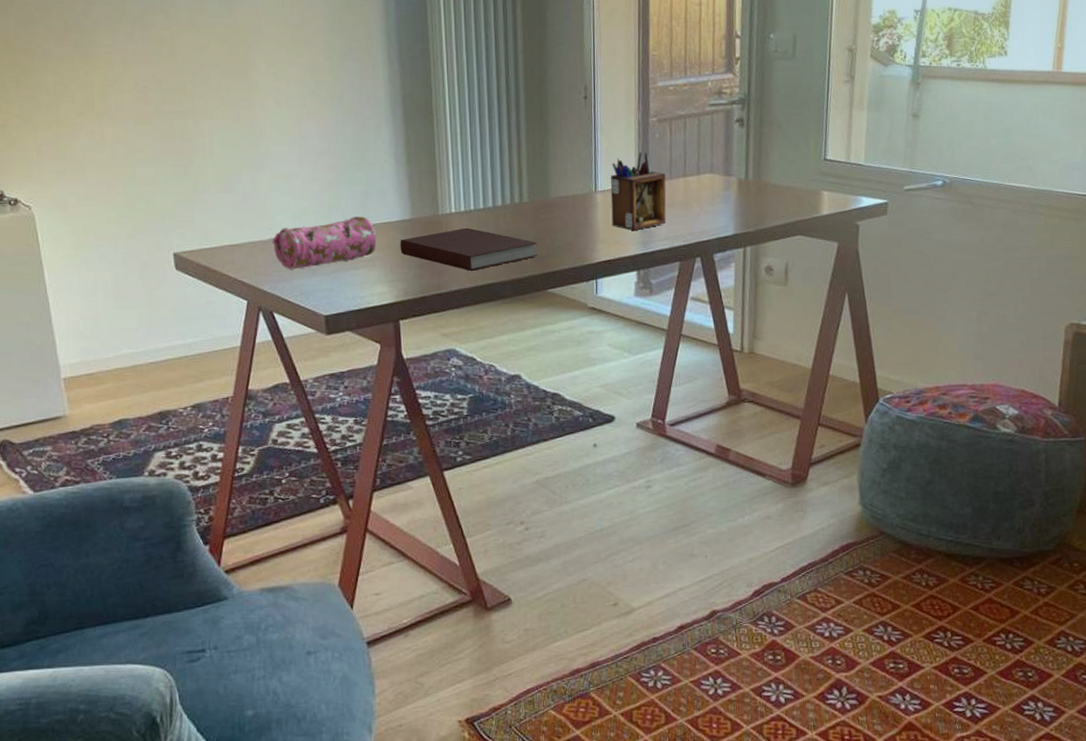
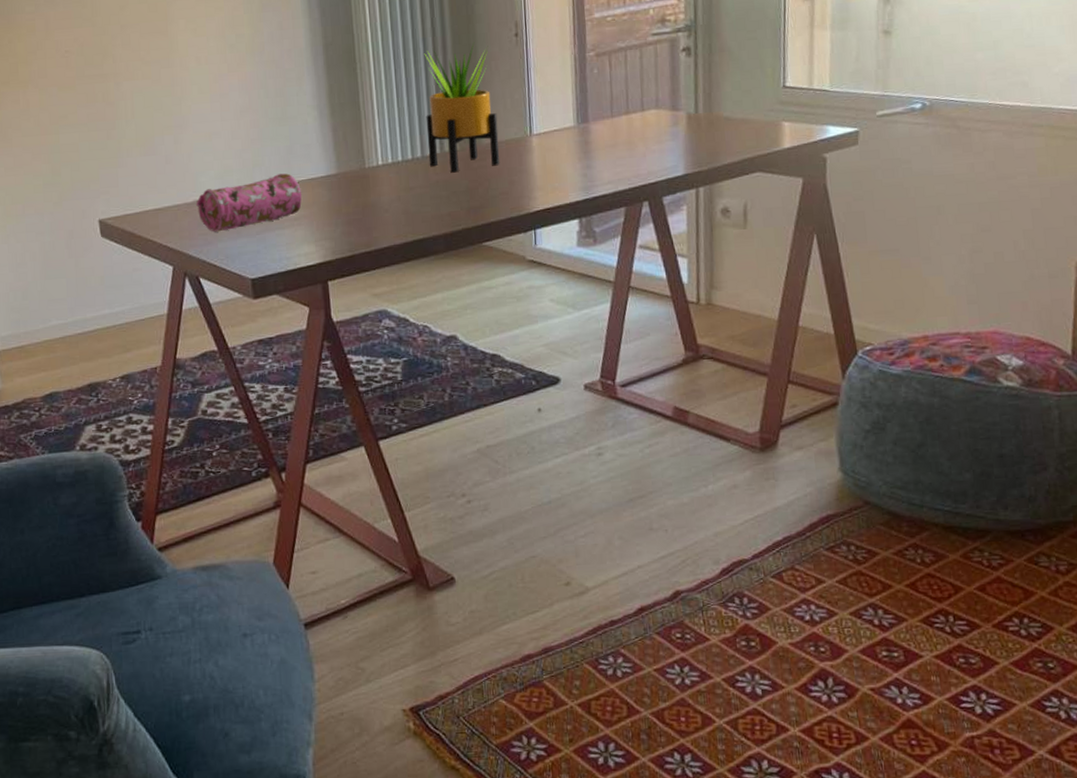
notebook: present [400,227,538,271] -> none [326,180,471,226]
potted plant: none [498,102,566,223] -> present [424,42,500,173]
desk organizer: present [610,152,666,230] -> none [546,89,609,175]

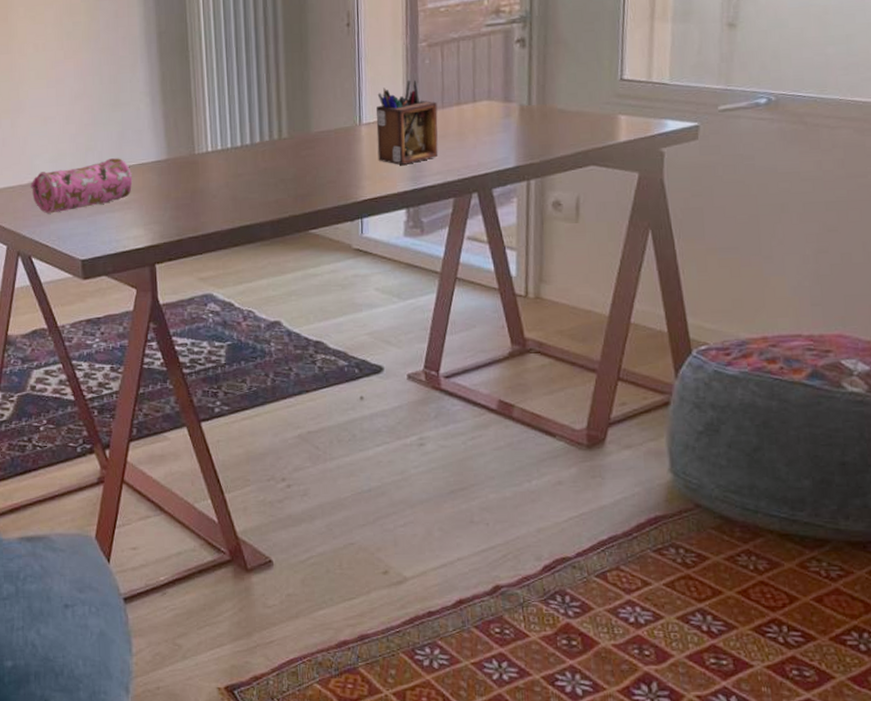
potted plant: present [424,42,500,173] -> none [256,31,329,161]
desk organizer: none [546,89,609,175] -> present [376,79,439,165]

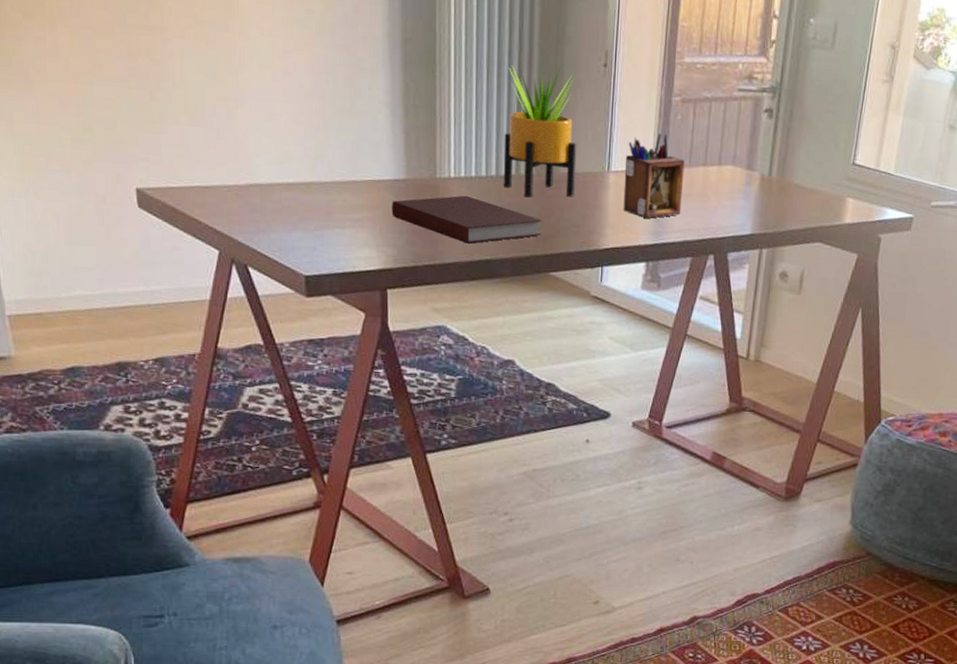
pencil case: present [31,158,132,214] -> none [249,169,366,222]
notebook: none [155,166,299,212] -> present [391,195,542,244]
potted plant: none [256,31,329,161] -> present [503,63,577,198]

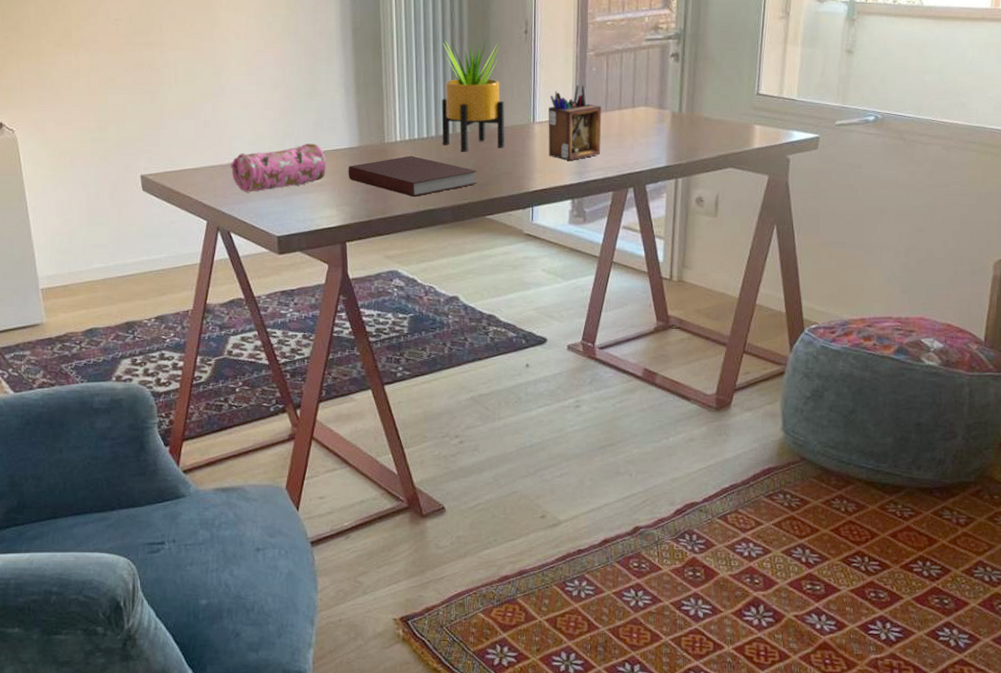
pencil case: none [249,169,366,222] -> present [231,143,326,193]

